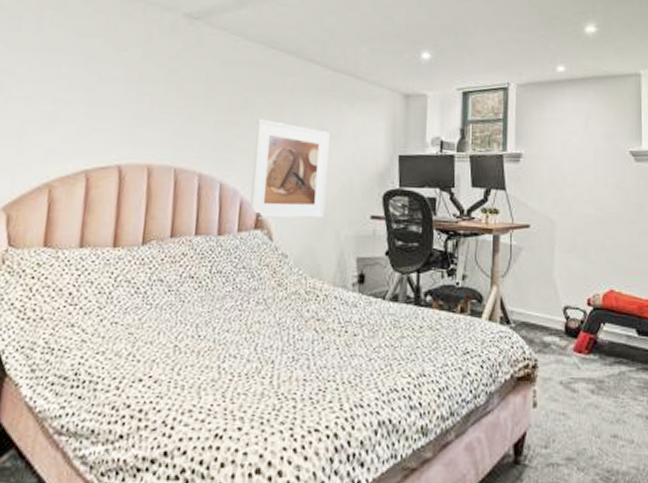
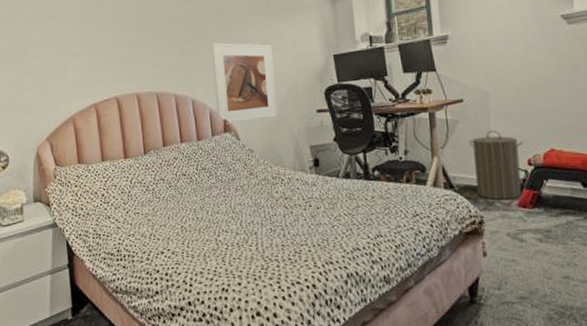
laundry hamper: none [530,263,584,342] -> present [468,130,523,200]

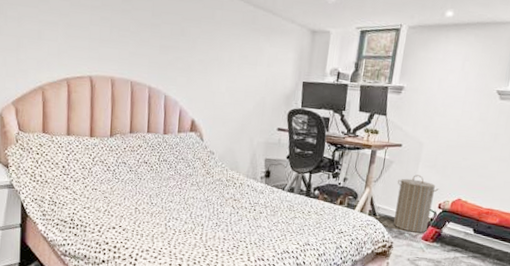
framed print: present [211,42,278,124] -> none [186,44,249,127]

